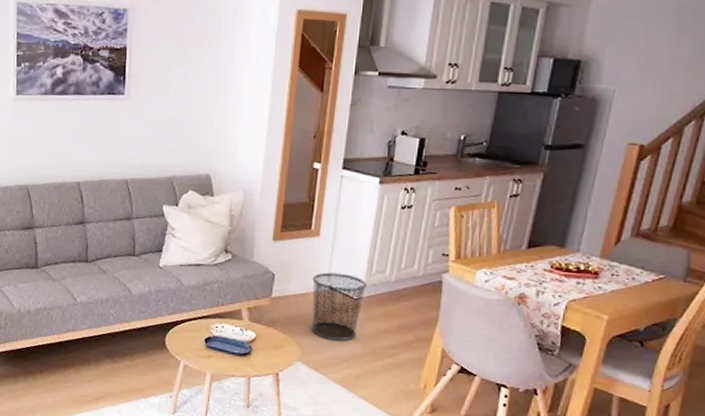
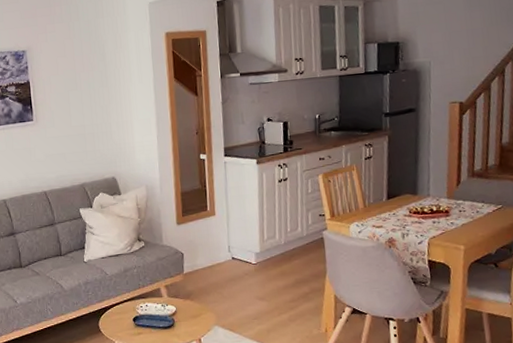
waste bin: present [311,272,367,341] -> none [215,244,262,303]

